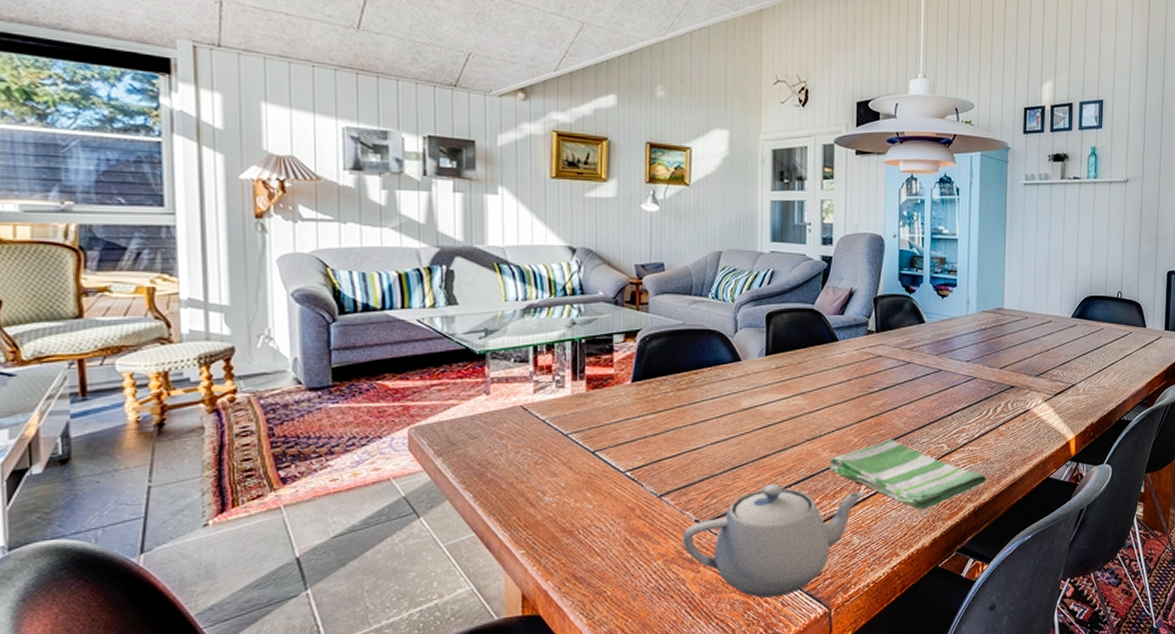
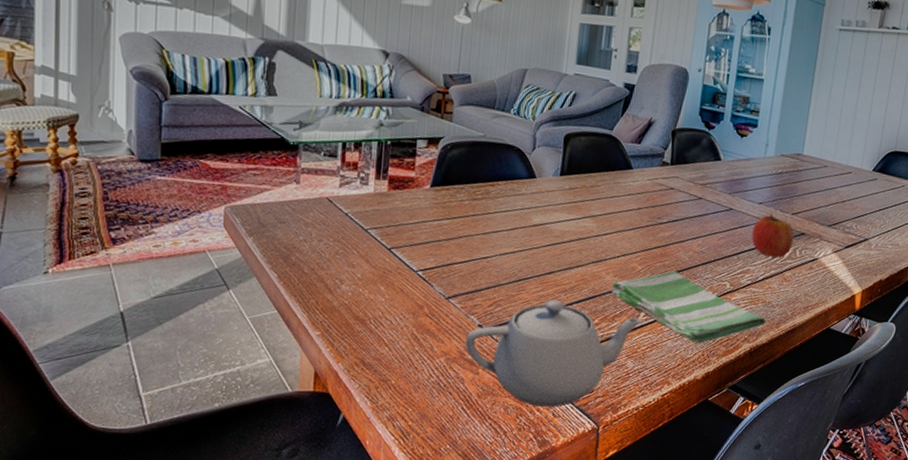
fruit: none [963,371,1005,413] -> present [751,214,794,258]

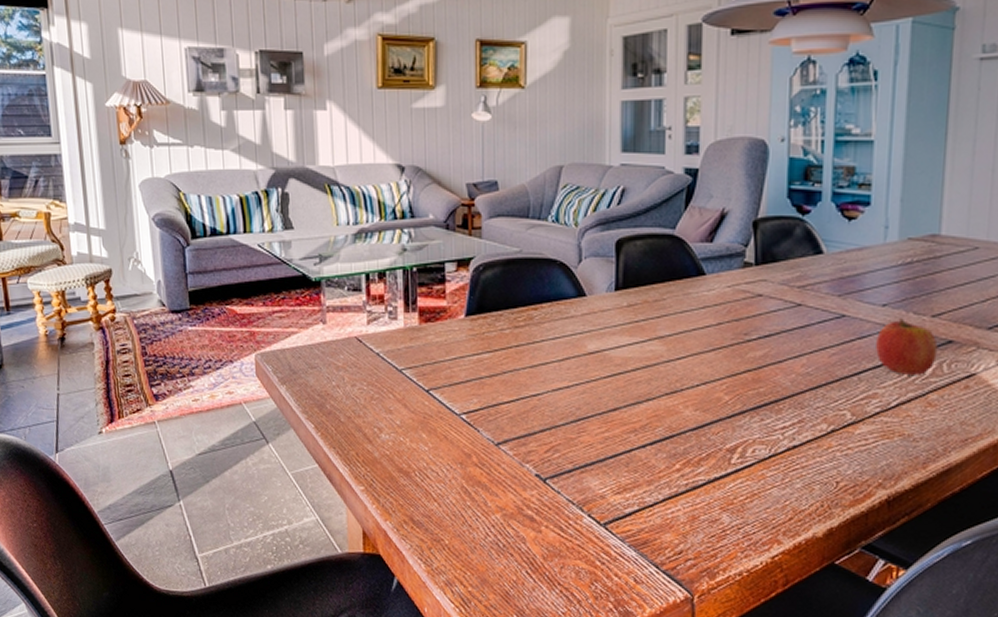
teapot: present [465,300,644,407] -> none [523,442,739,572]
dish towel: present [610,271,767,344] -> none [692,400,908,492]

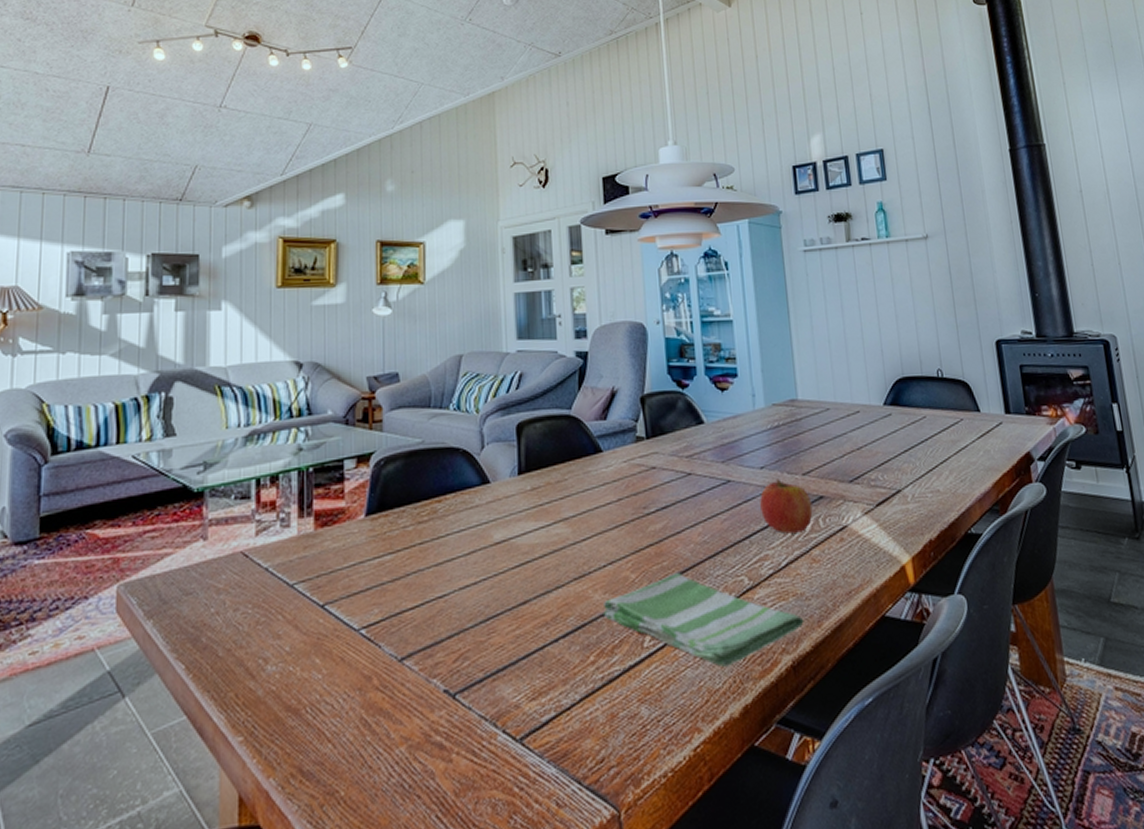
dish towel: none [692,400,908,492] -> present [603,573,804,667]

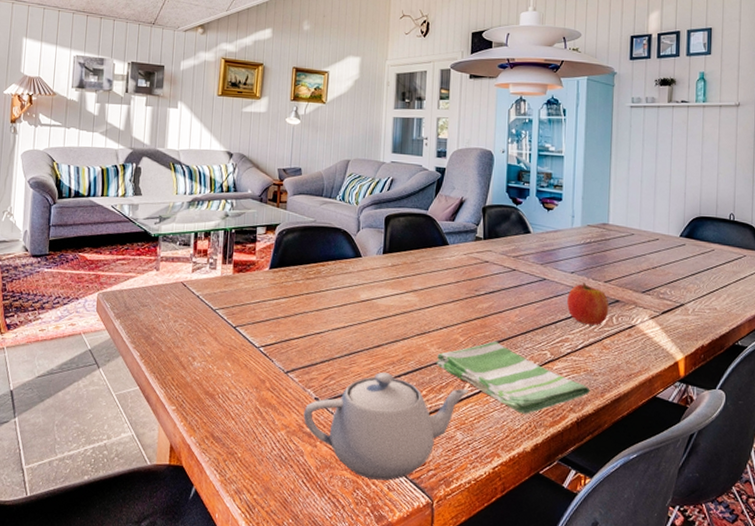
teapot: none [430,638,651,796] -> present [303,372,470,481]

